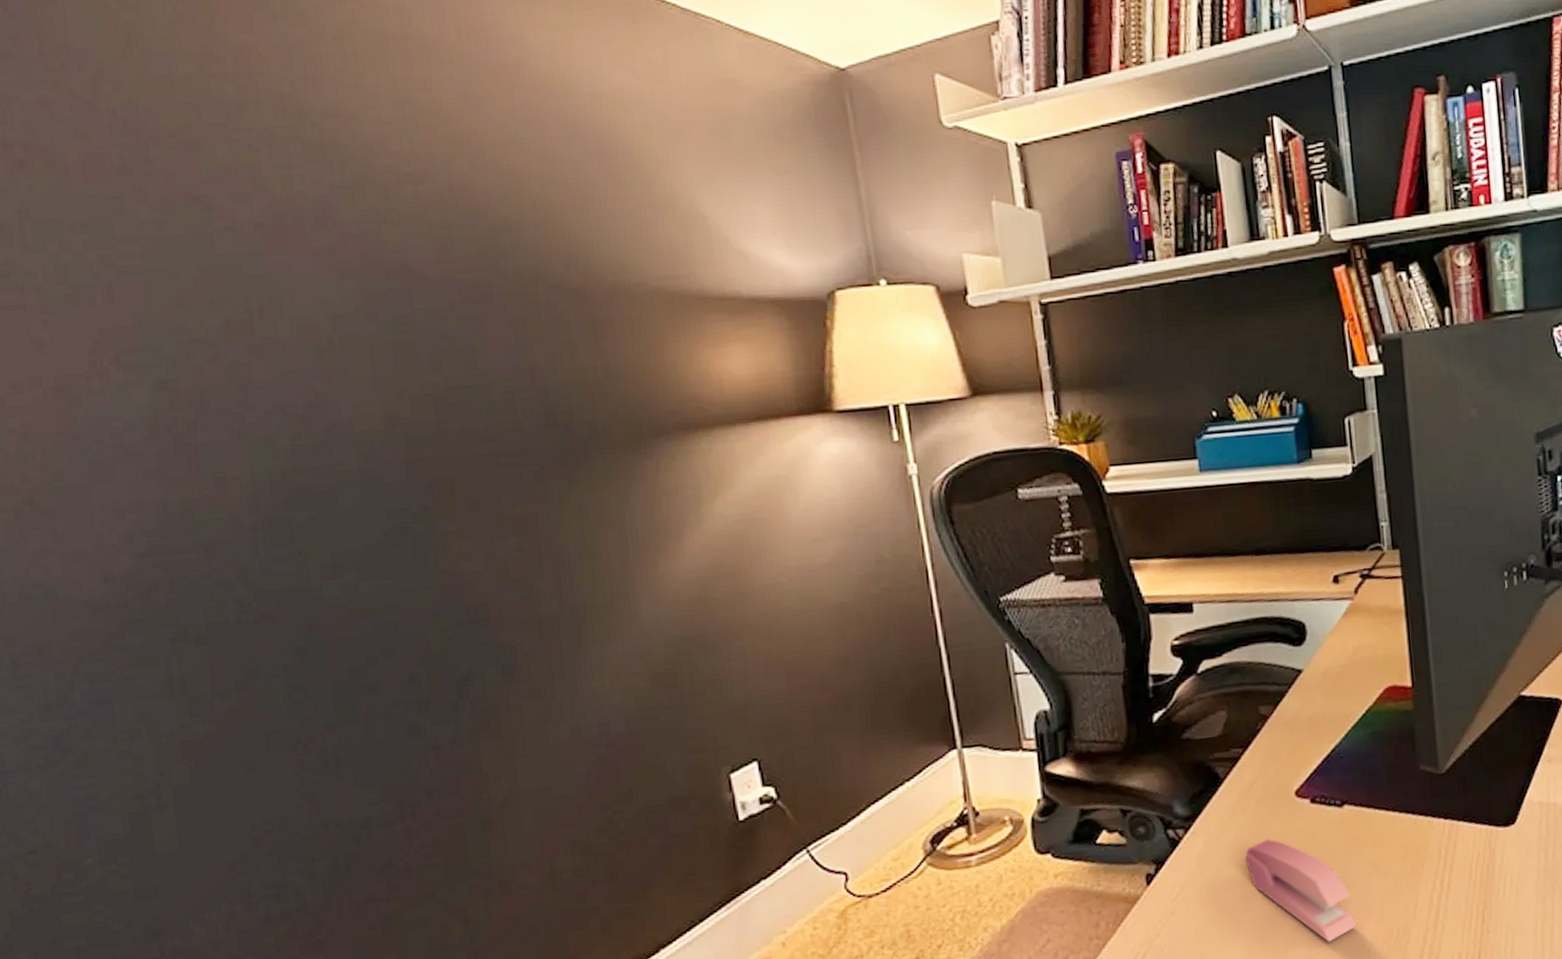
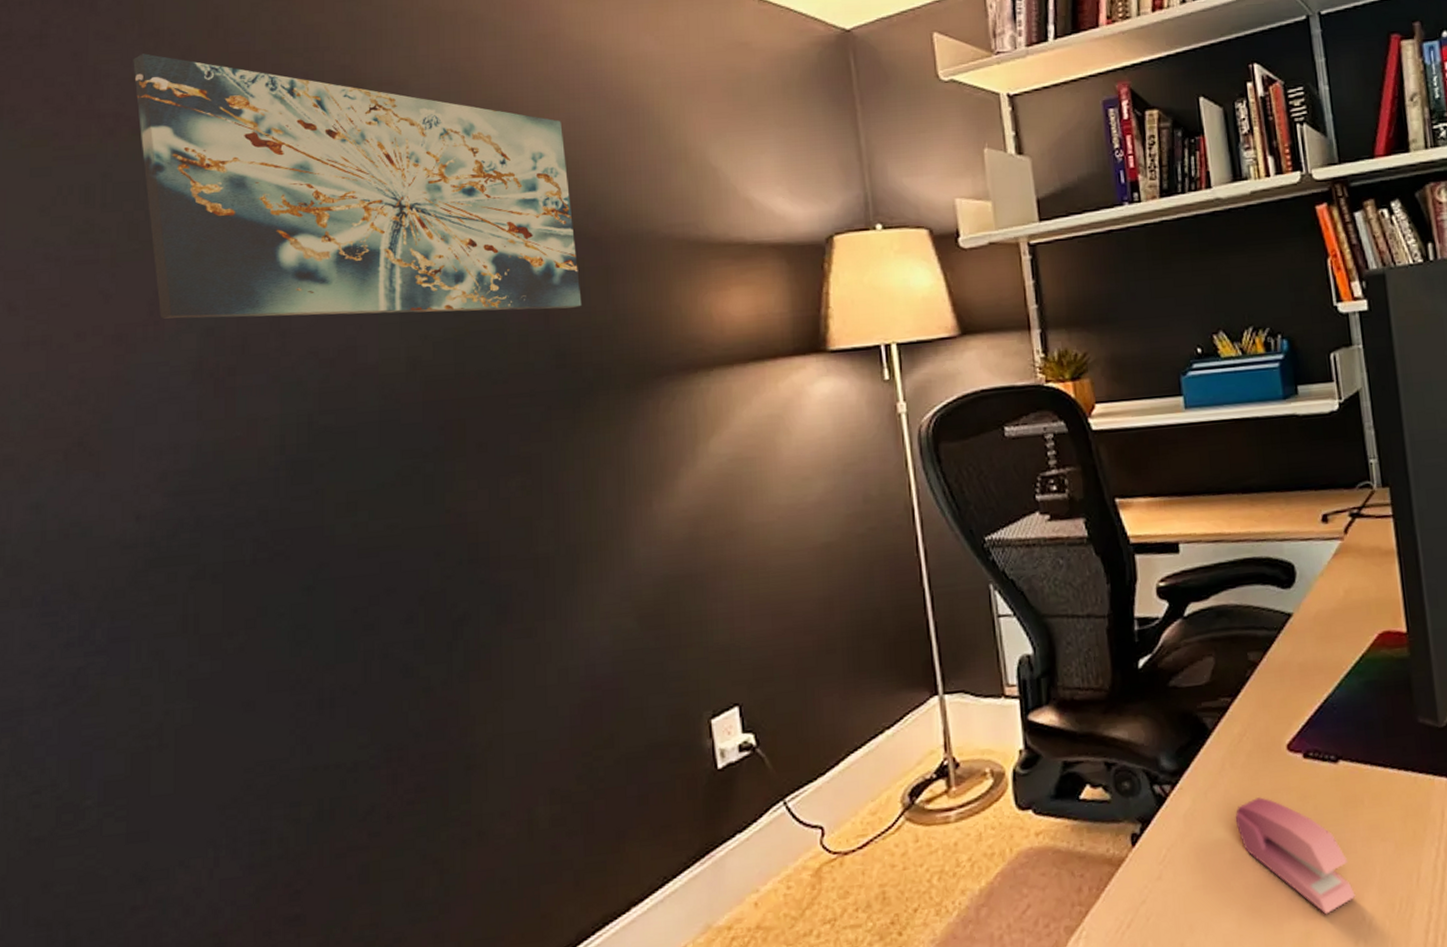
wall art: none [36,74,570,371] -> present [133,53,582,319]

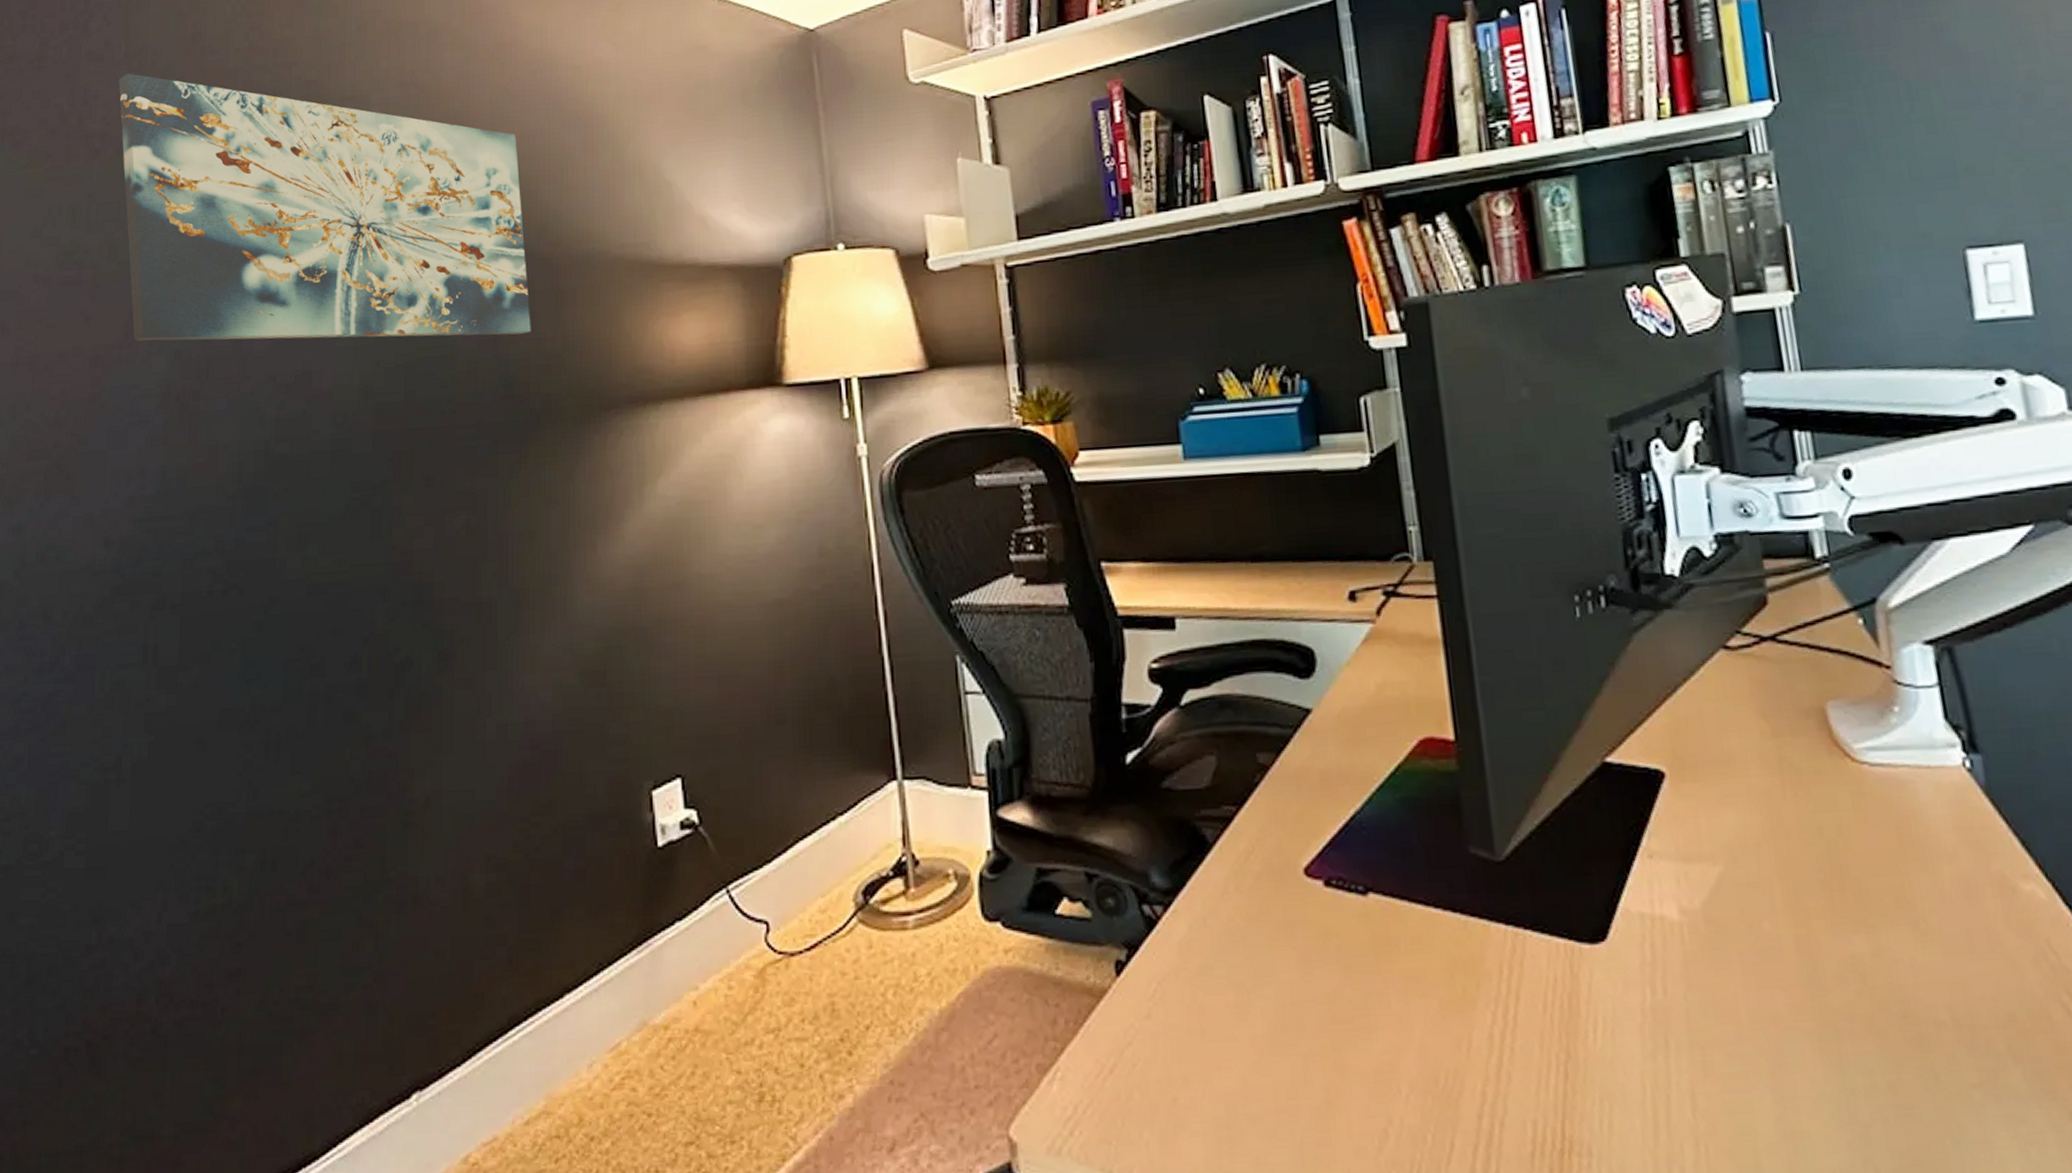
stapler: present [1235,797,1356,915] -> none [1240,930,1389,1082]

